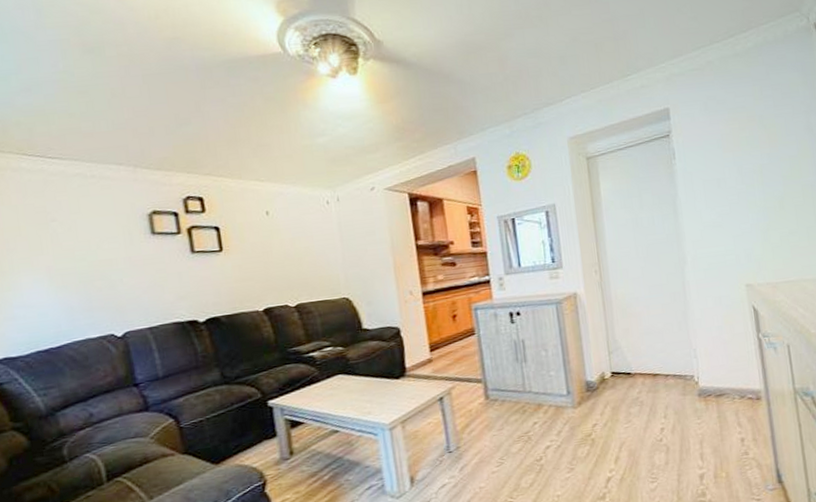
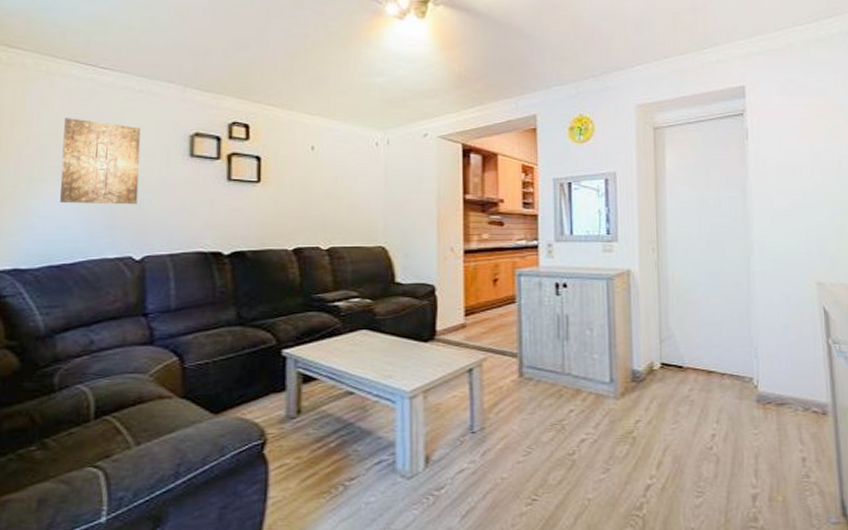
wall art: none [24,210,110,292] -> present [60,118,141,205]

